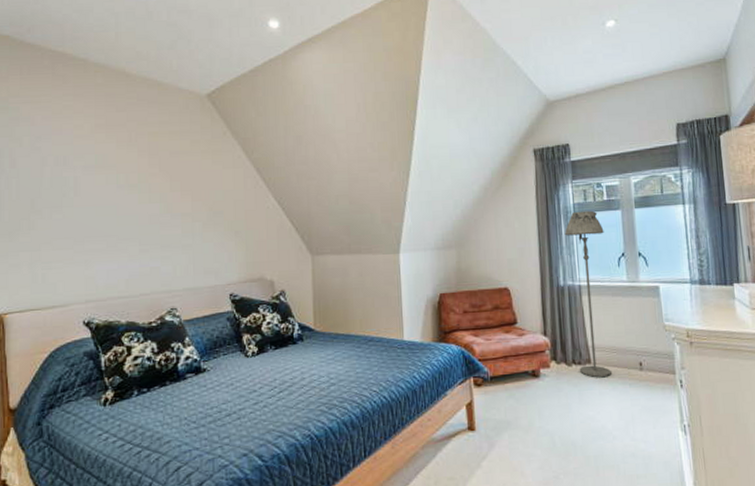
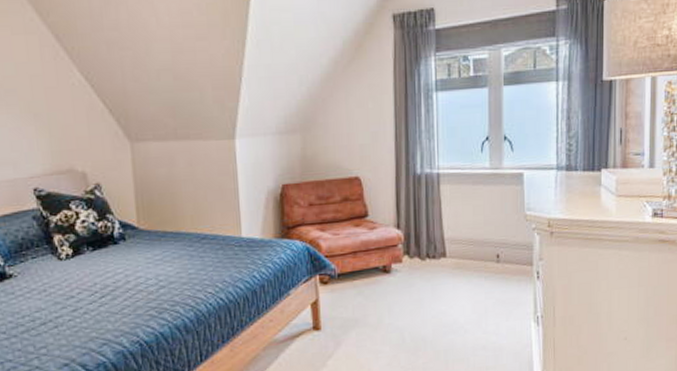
floor lamp: present [565,210,611,378] -> none [425,88,468,272]

